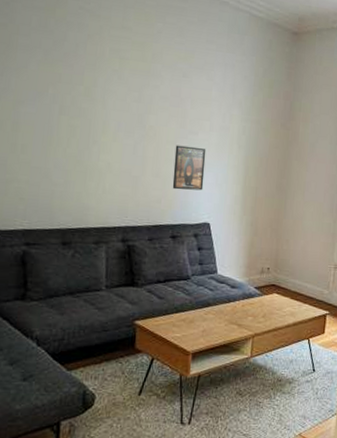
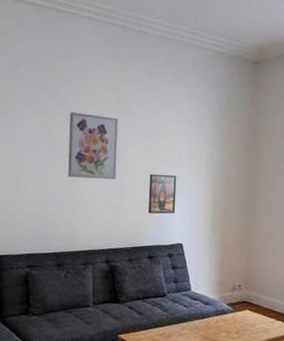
wall art: none [77,65,141,148] -> present [68,112,118,179]

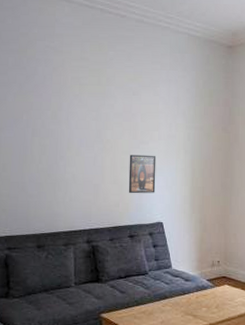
wall art: present [68,112,118,179] -> none [47,93,98,160]

